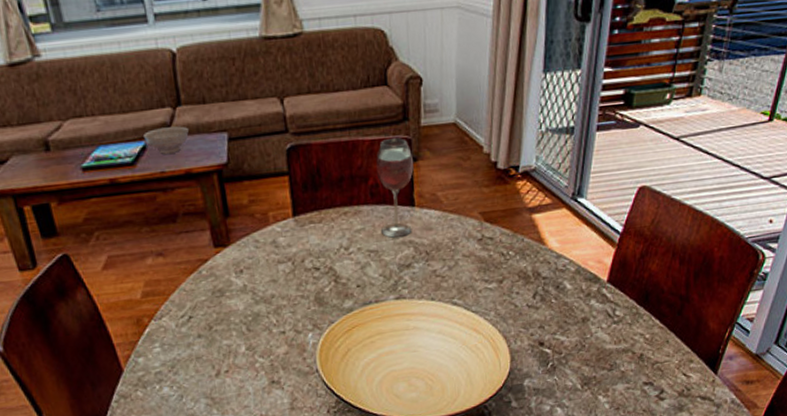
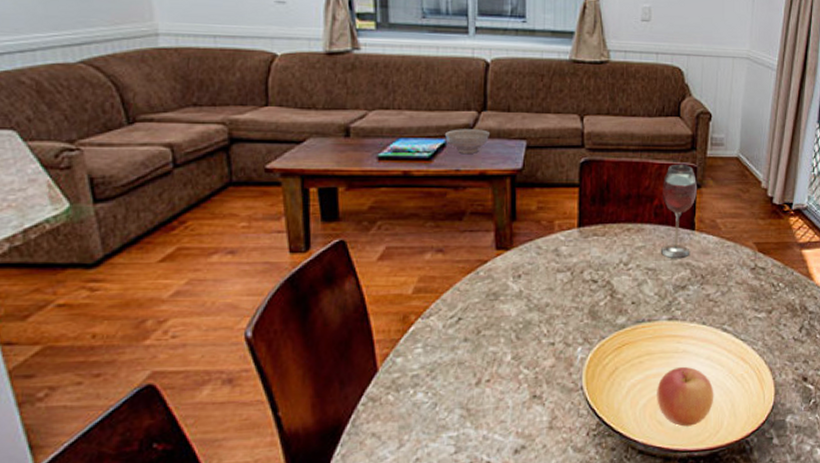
apple: none [391,342,449,398] -> present [657,366,714,427]

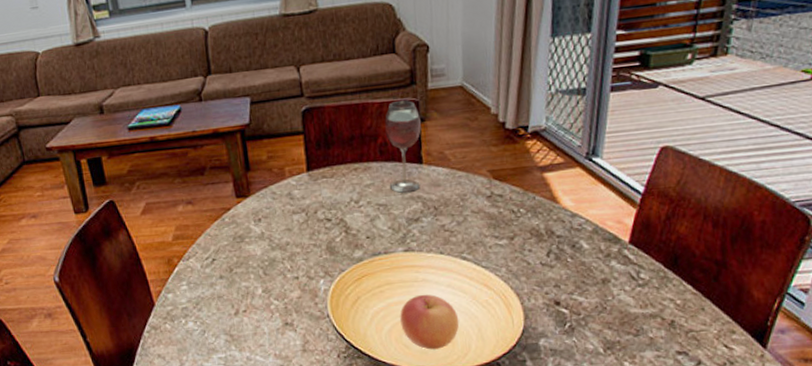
decorative bowl: present [444,129,489,153] -> none [178,92,217,116]

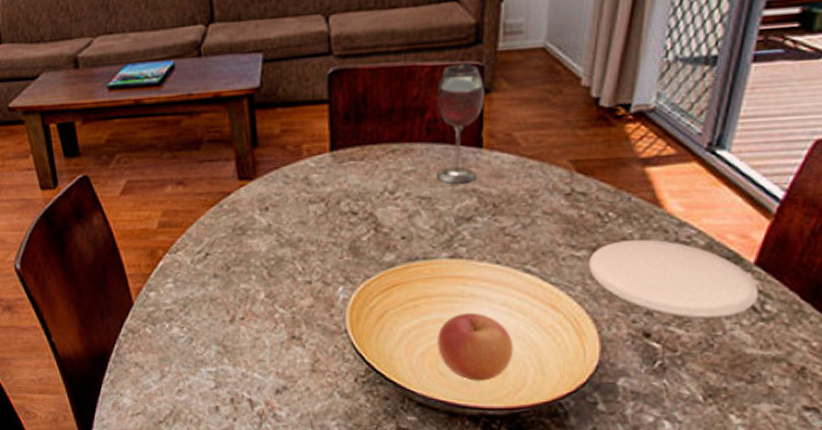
plate: none [509,228,635,288] -> present [589,239,759,318]

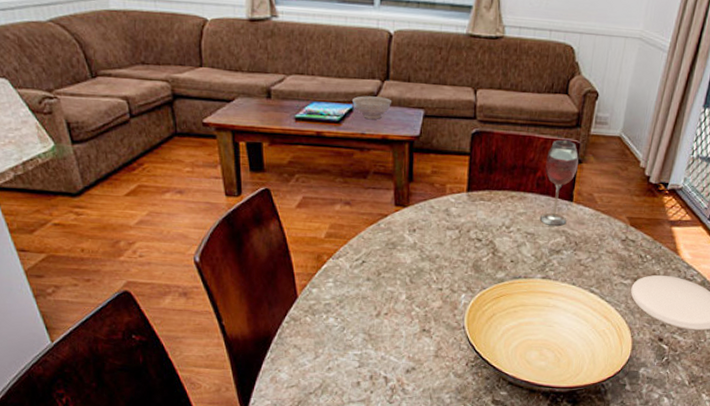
decorative bowl: none [171,45,220,75] -> present [351,96,391,119]
apple: present [437,312,514,381] -> none [527,318,578,368]

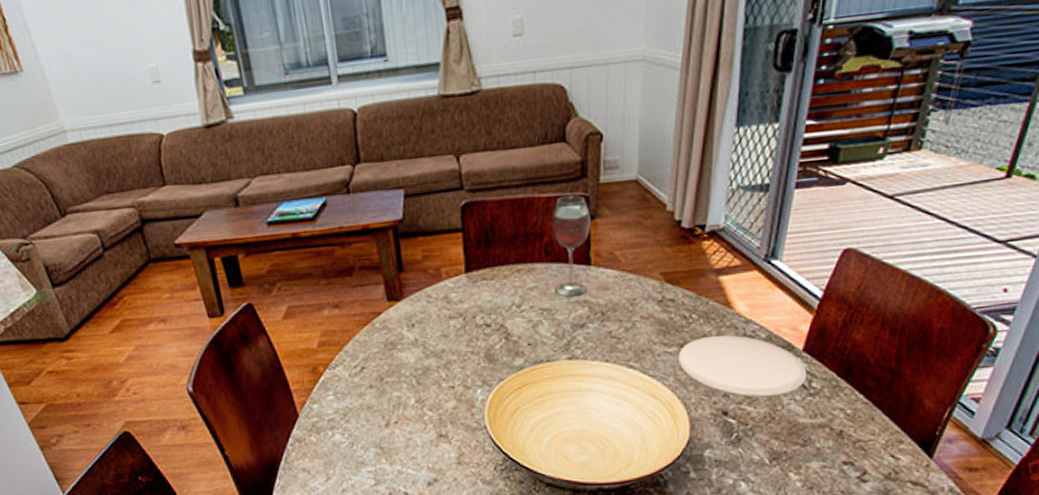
decorative bowl: present [351,96,391,119] -> none [323,183,367,210]

